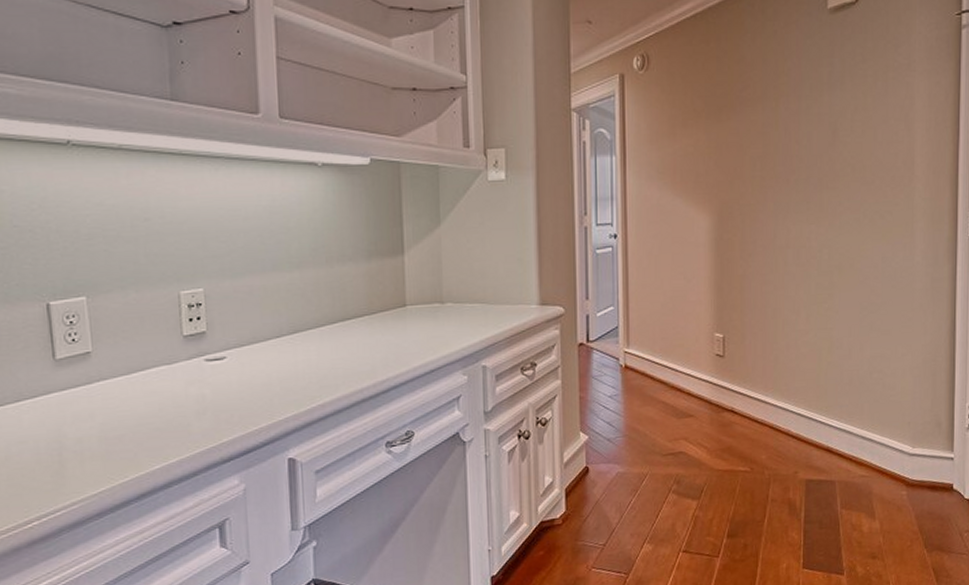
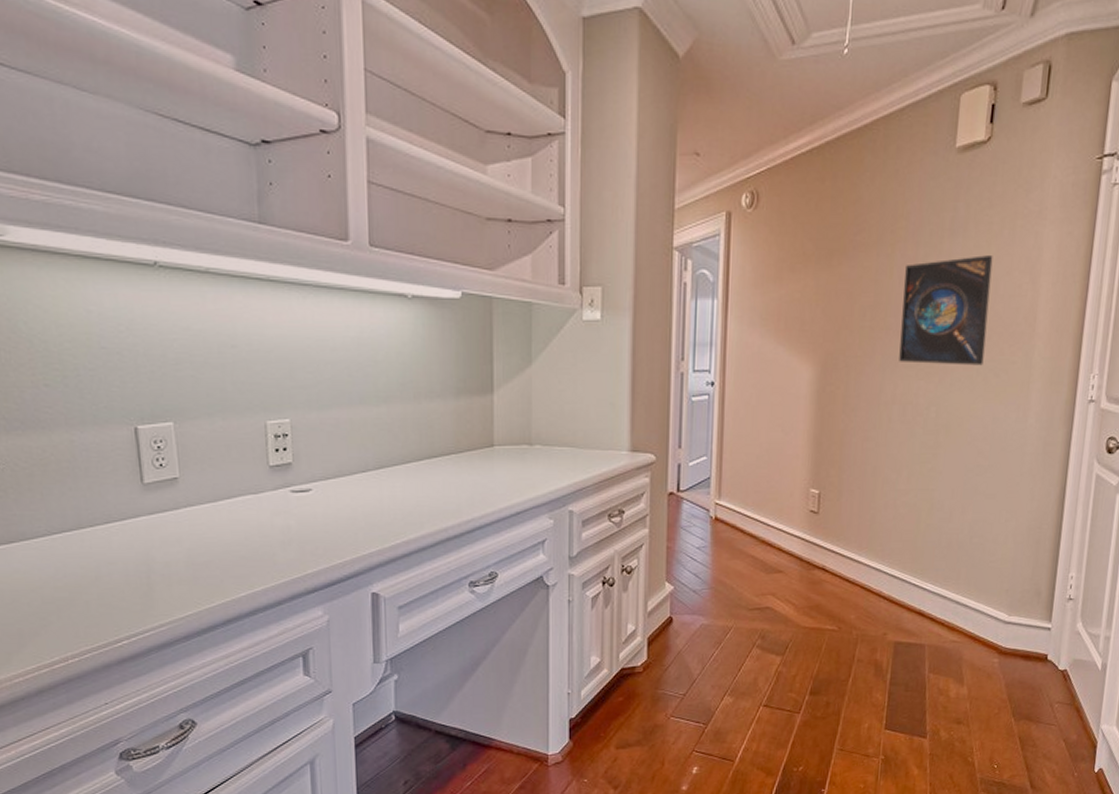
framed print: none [790,106,870,209] -> present [899,255,993,366]

